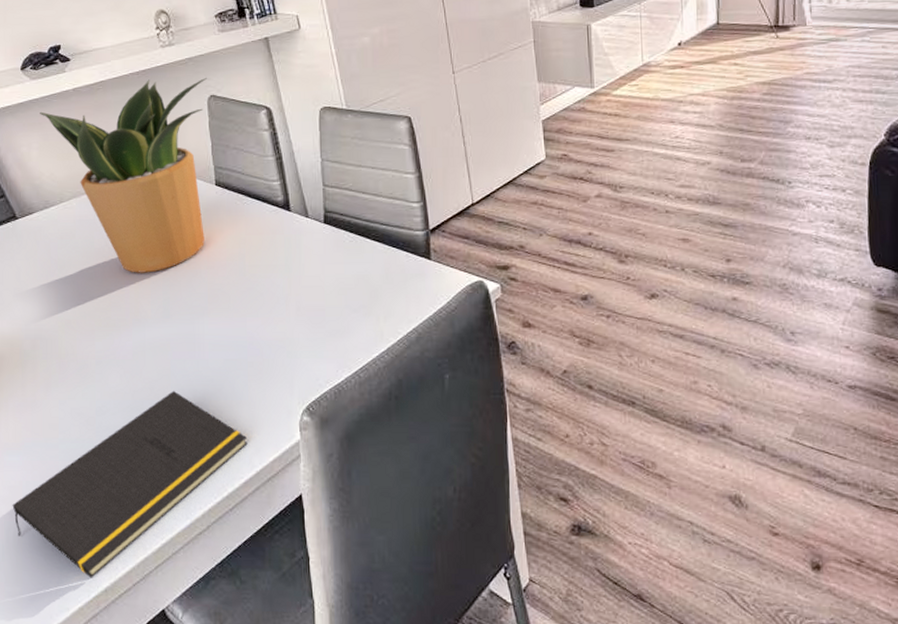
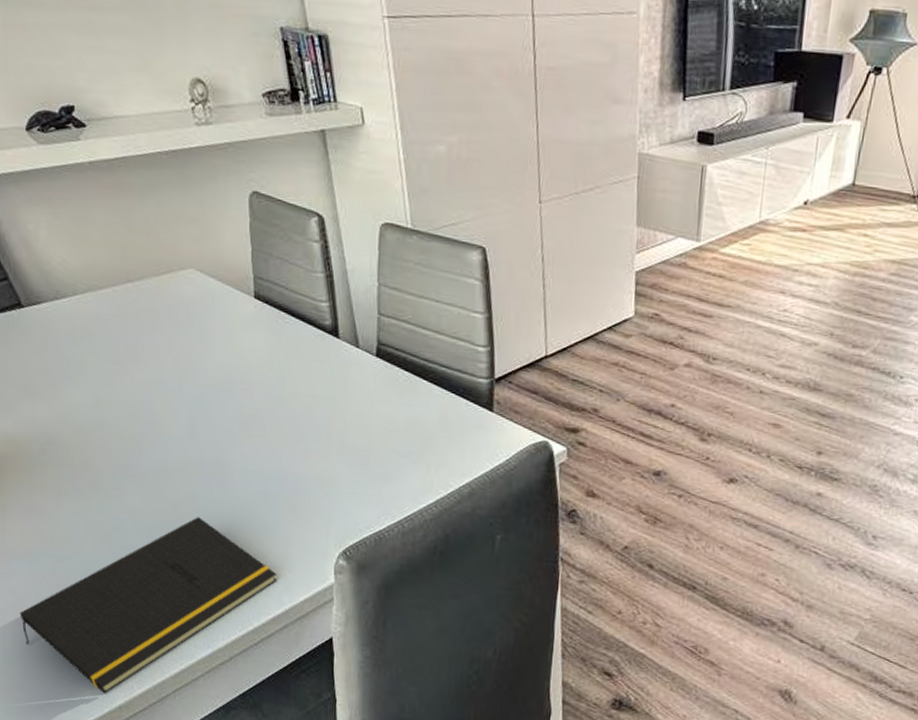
potted plant: present [40,78,207,273] -> none [49,162,249,387]

